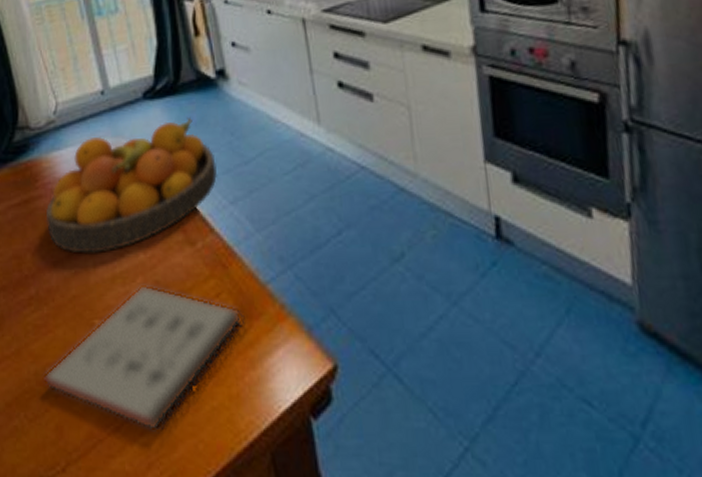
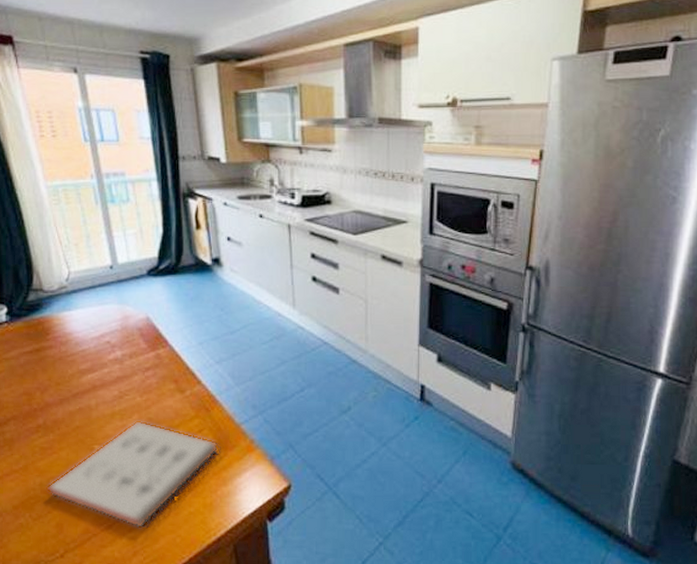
fruit bowl: present [45,116,218,253] -> none [55,293,208,394]

